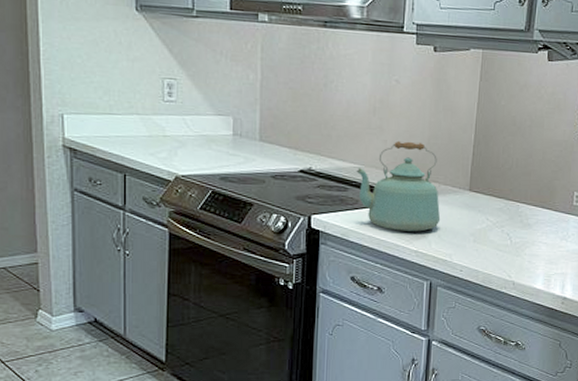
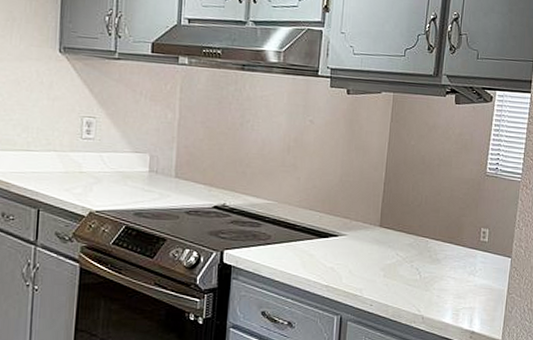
kettle: present [356,140,441,232] -> none [269,178,352,267]

